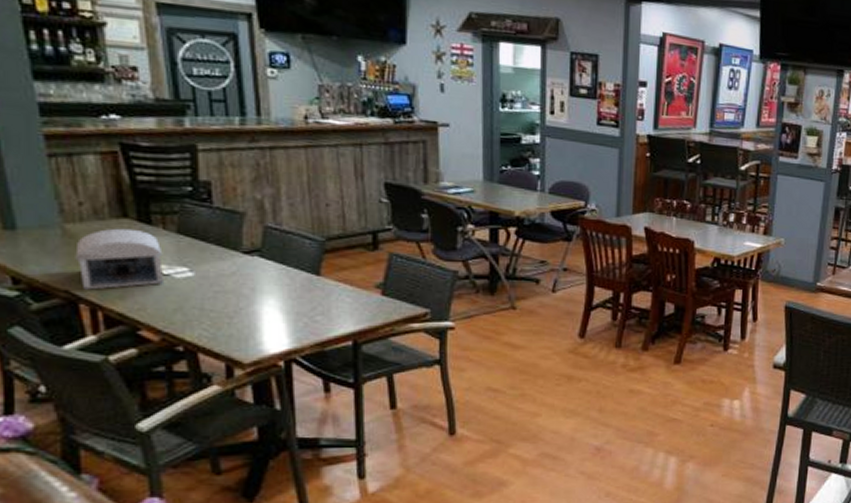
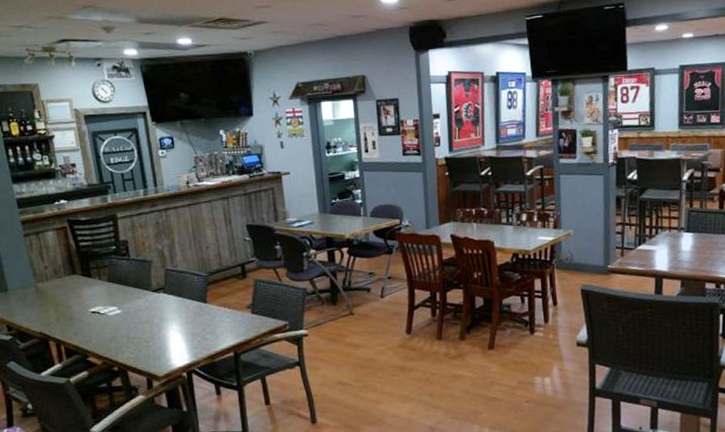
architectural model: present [75,228,165,290] -> none [44,282,103,330]

